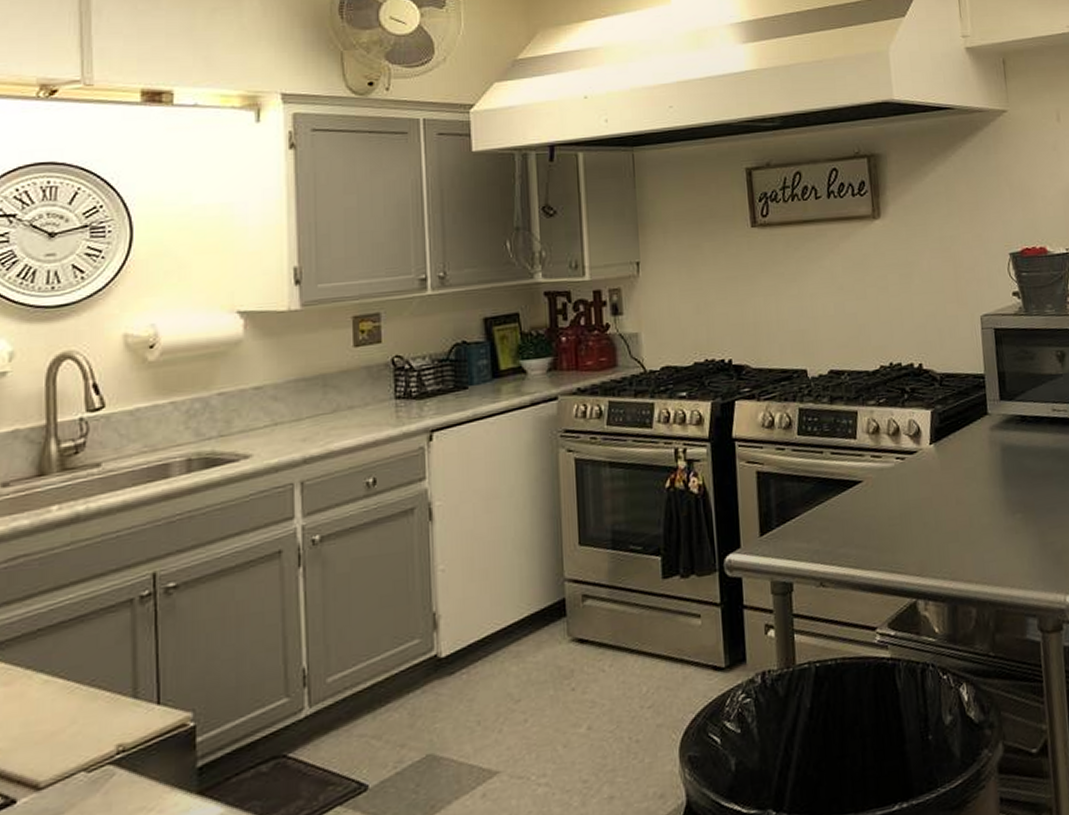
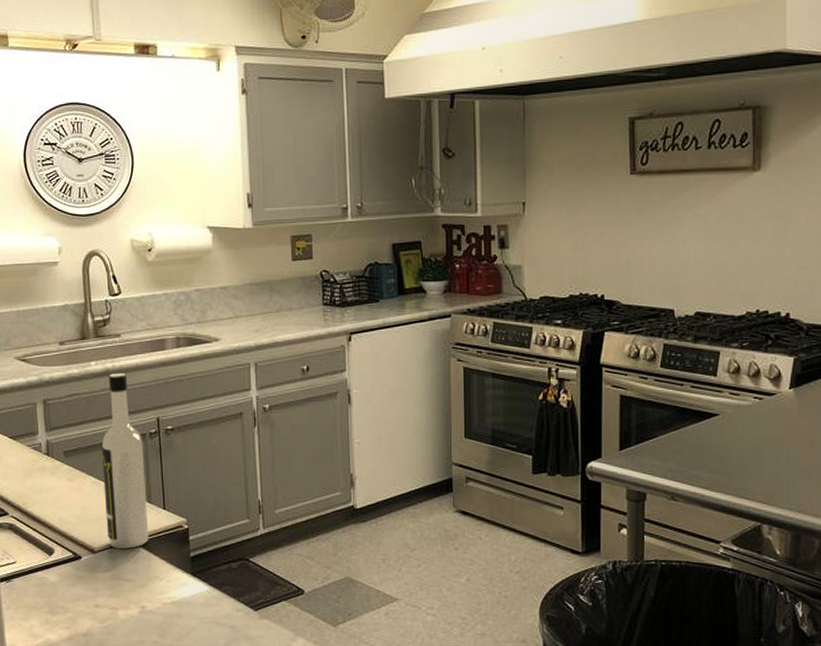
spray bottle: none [60,516,133,777] -> present [101,373,149,549]

